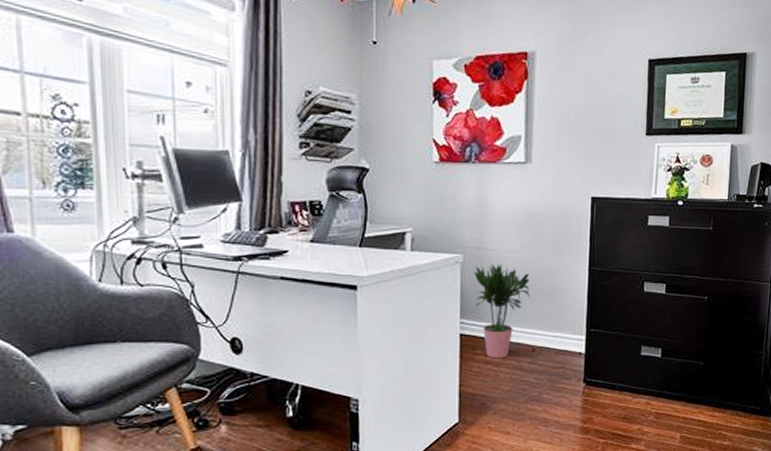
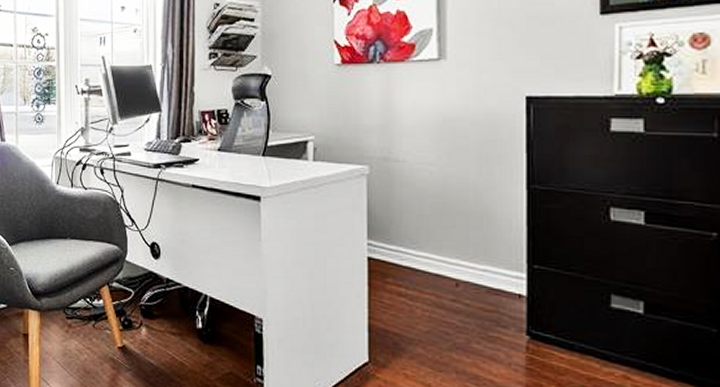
potted plant: present [474,263,530,359] -> none [382,177,449,292]

